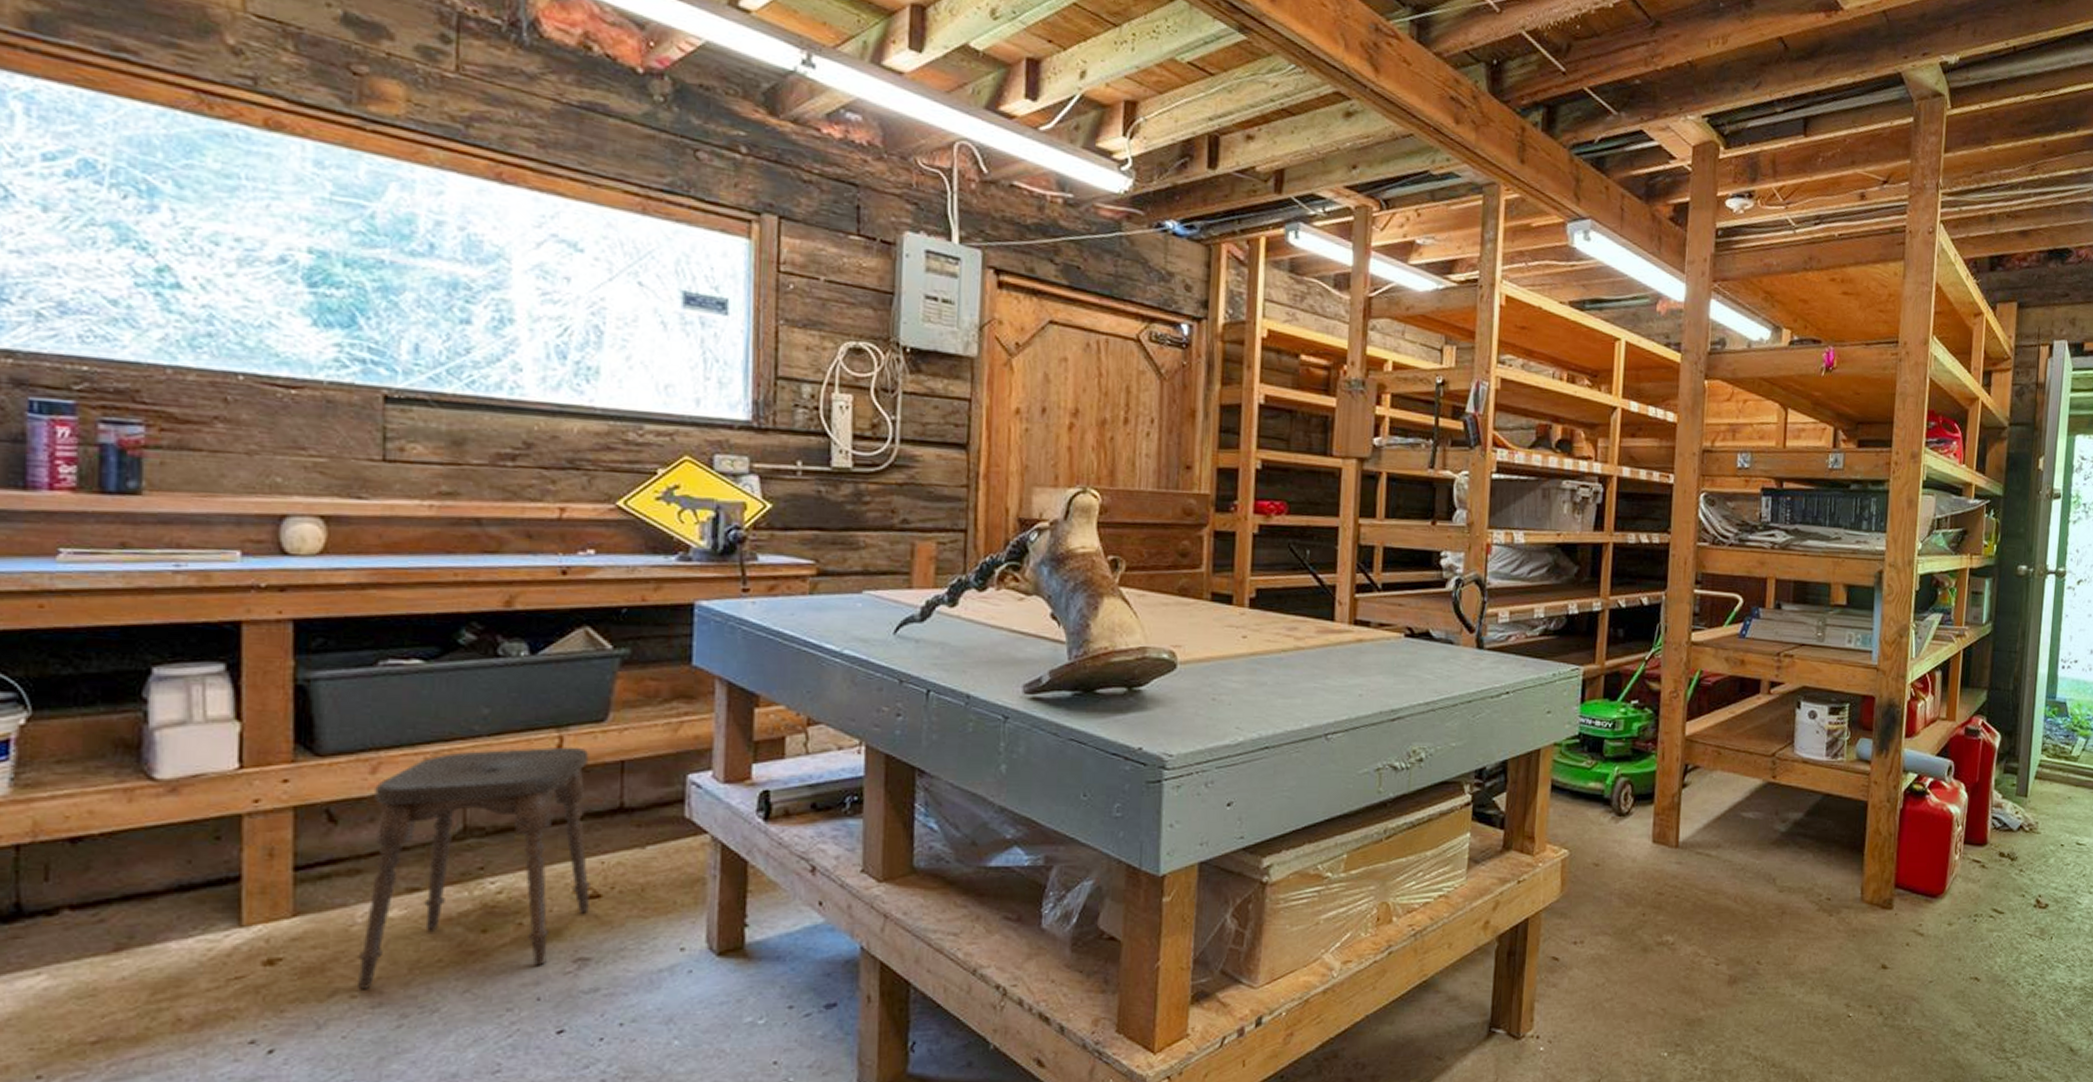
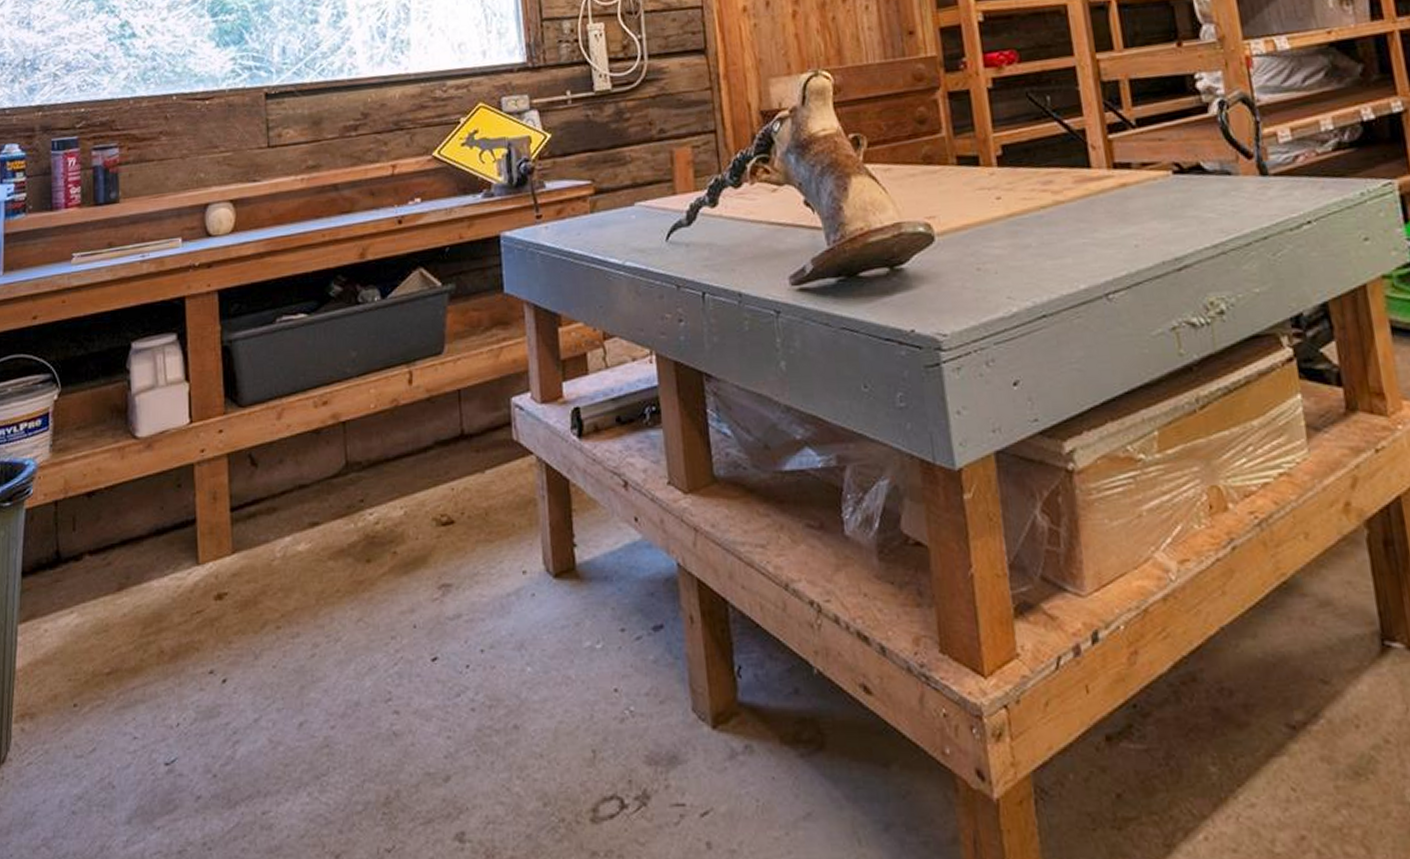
stool: present [356,746,591,989] -> none [279,380,447,620]

